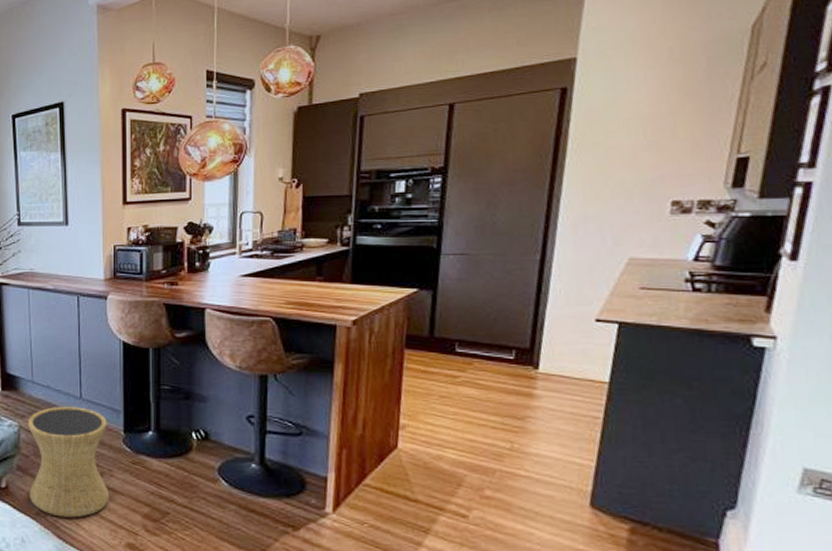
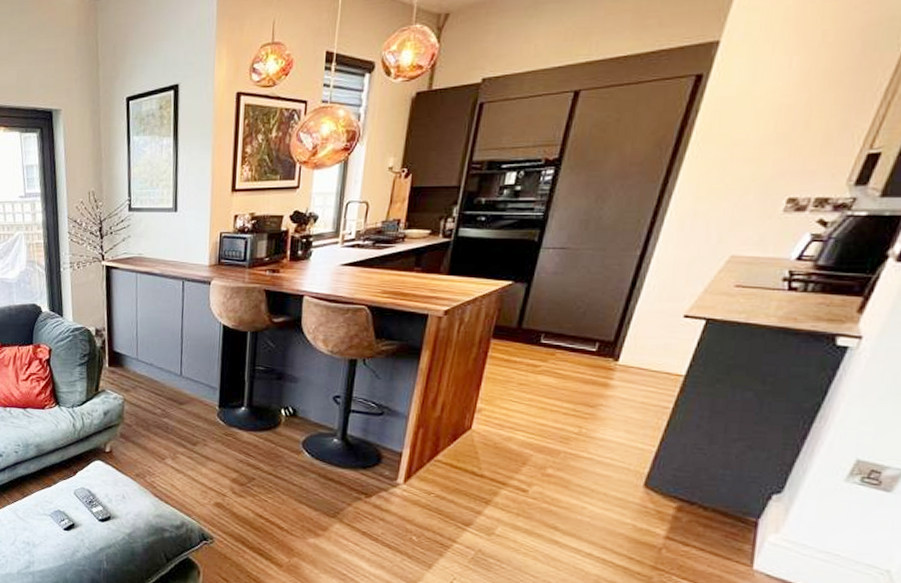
side table: present [27,406,110,518] -> none [130,382,204,480]

